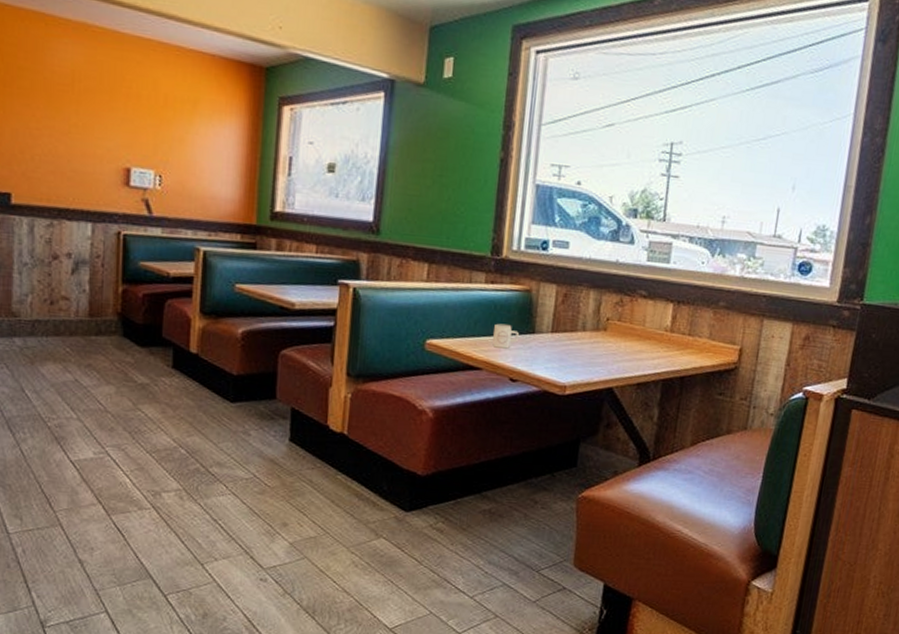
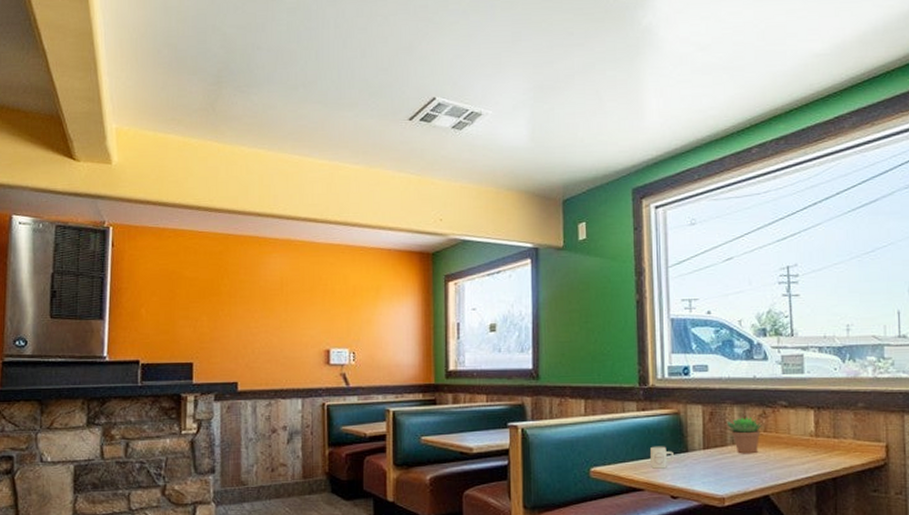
succulent plant: none [580,302,617,343] -> present [726,416,762,454]

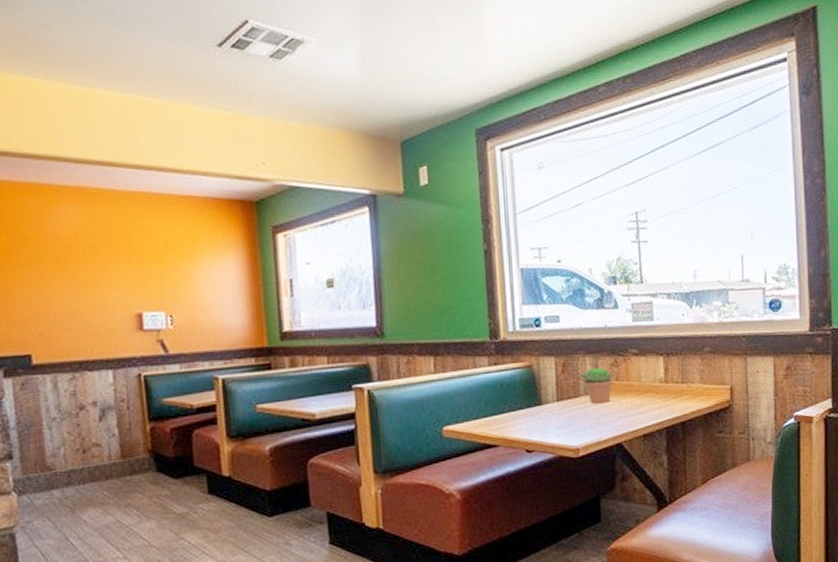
mug: present [649,446,675,469] -> none [503,400,529,424]

